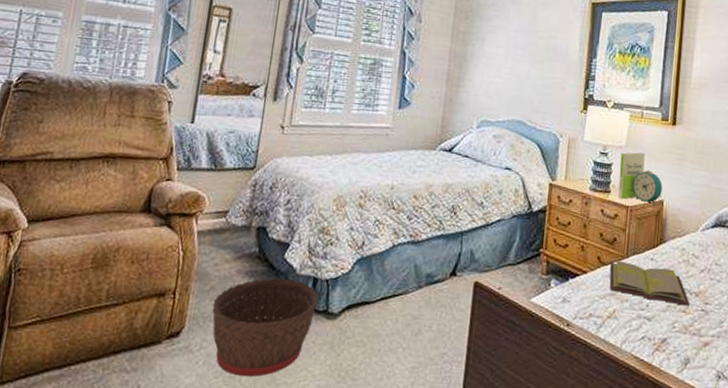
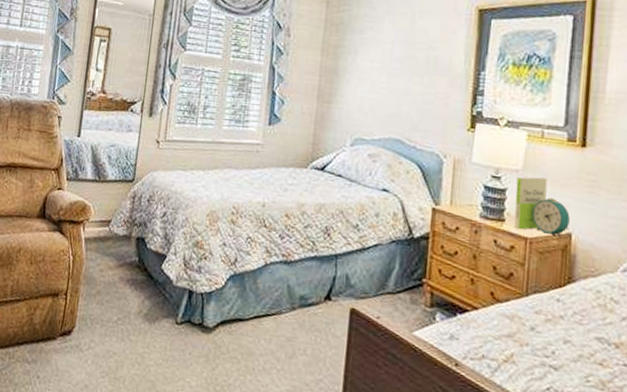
basket: present [212,278,319,377] -> none [98,287,195,381]
diary: present [609,260,690,306] -> none [505,298,609,359]

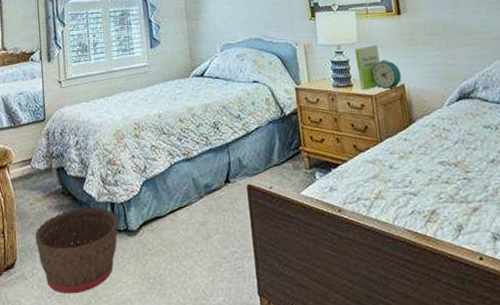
basket: none [98,287,195,381] -> present [35,207,119,294]

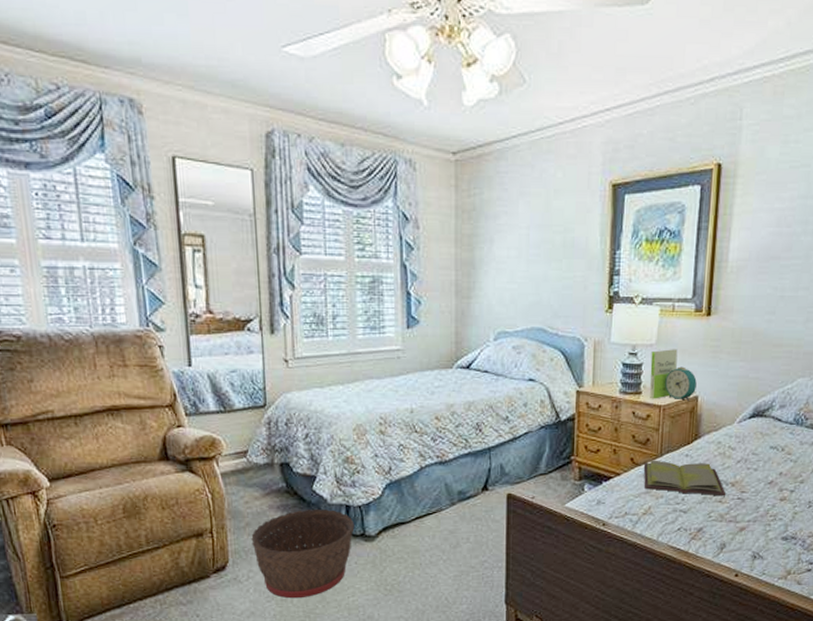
diary: none [366,145,452,177] -> present [643,460,726,496]

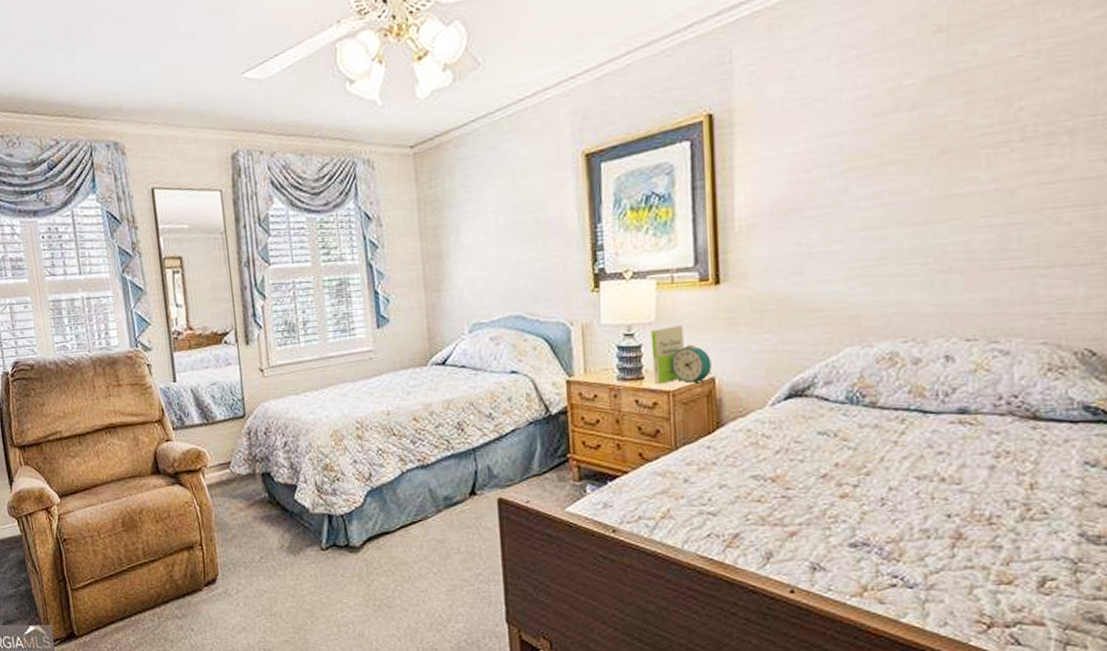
basket: present [251,508,355,599] -> none [238,518,338,614]
diary: present [643,460,726,496] -> none [655,454,766,495]

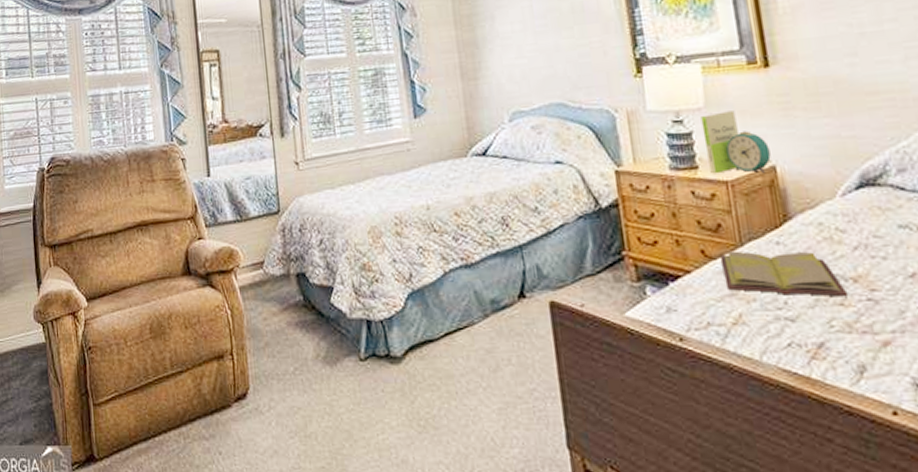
diary: none [655,454,766,495] -> present [719,251,849,297]

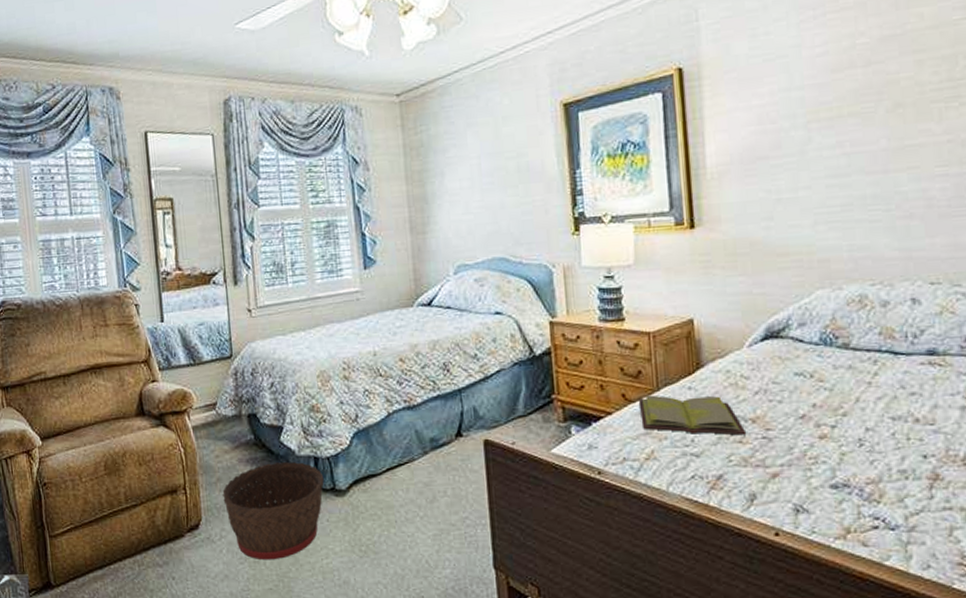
basket: none [271,324,378,435] -> present [222,461,324,560]
book: present [700,110,739,174] -> none [630,268,663,326]
alarm clock: present [726,131,771,173] -> none [651,287,690,325]

